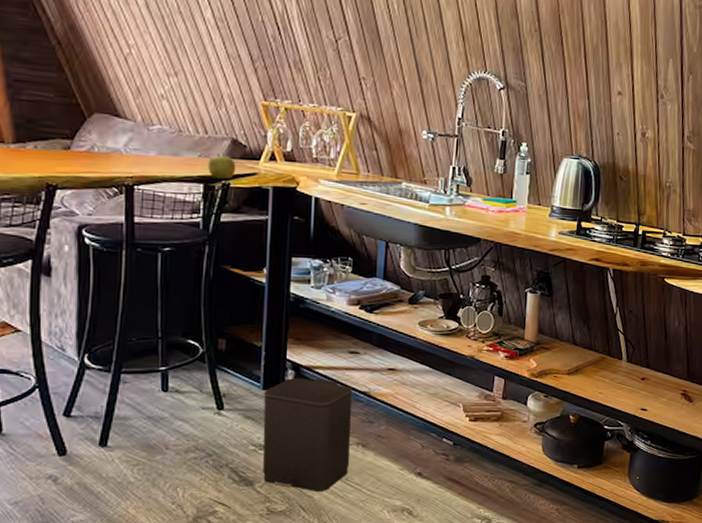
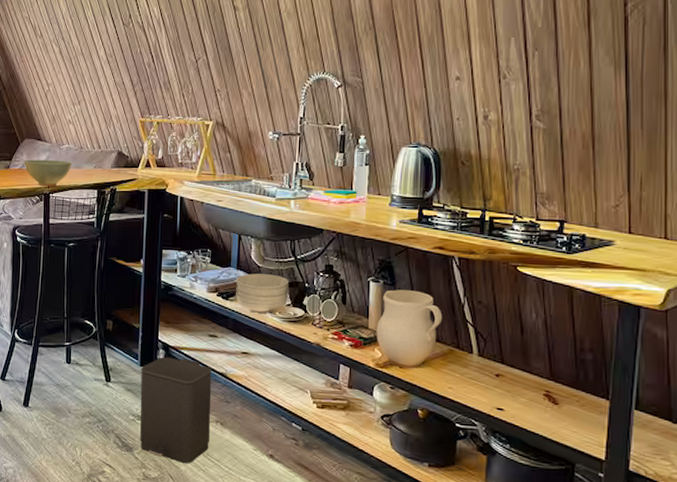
bowl: none [92,140,167,177] -> present [23,159,73,187]
fruit: present [208,153,236,180] -> none [101,164,121,186]
bowl: none [381,284,443,327] -> present [235,273,289,313]
ceramic jug: none [532,300,596,377] -> present [376,290,443,369]

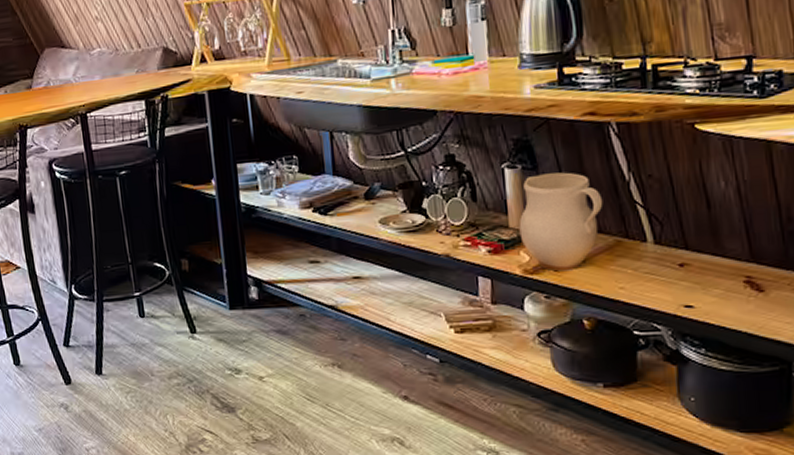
bowl: present [23,159,73,187] -> none [47,69,109,106]
pedal bin: present [140,357,212,463] -> none [231,293,328,418]
bowl: present [235,273,289,313] -> none [333,176,403,227]

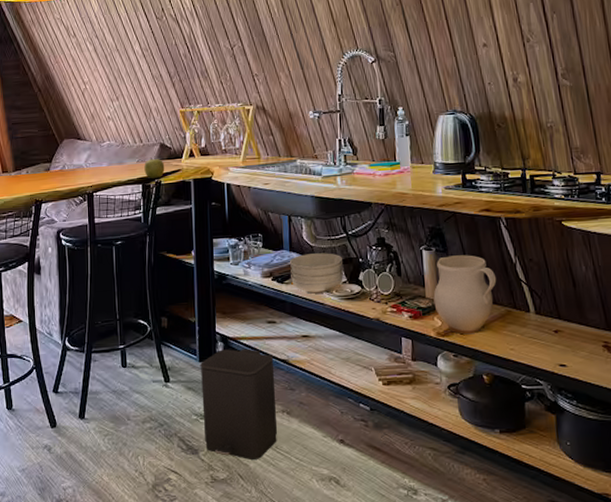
fruit: none [145,65,172,93] -> present [144,157,165,179]
pedal bin: none [231,293,328,418] -> present [201,348,277,460]
bowl: none [333,176,403,227] -> present [289,253,344,294]

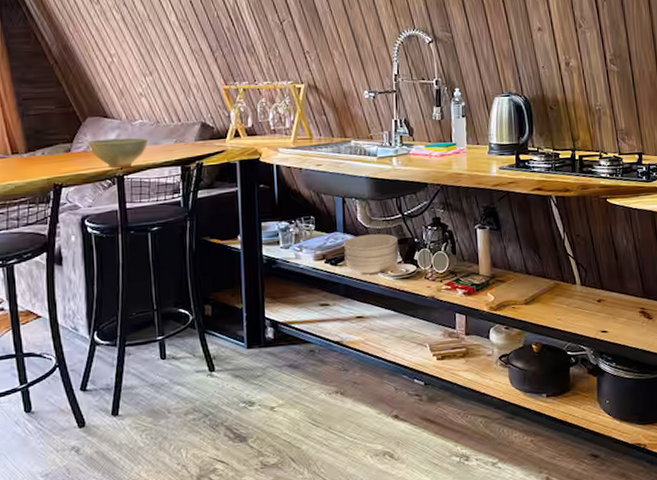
bowl: none [64,157,115,186] -> present [87,137,149,169]
fruit: present [144,157,165,179] -> none [183,137,207,161]
pedal bin: present [201,348,277,460] -> none [249,332,331,442]
ceramic jug: present [433,255,497,335] -> none [486,232,547,308]

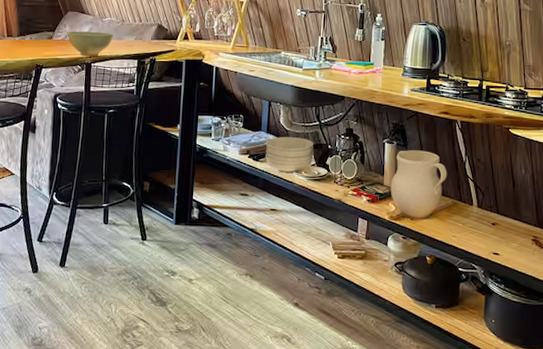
ceramic jug: none [486,232,547,308] -> present [390,150,447,220]

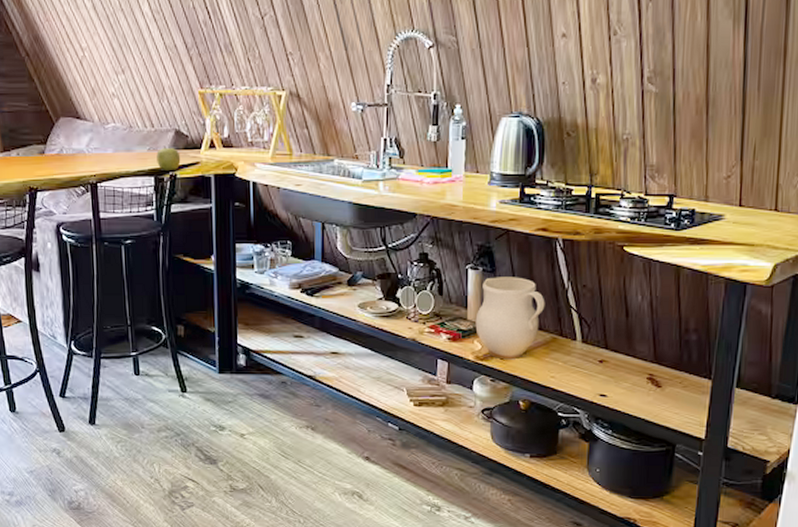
bowl: present [66,31,114,57] -> none [61,142,122,175]
fruit: none [141,36,160,56] -> present [156,145,181,172]
bowl: present [265,137,314,173] -> none [320,266,381,309]

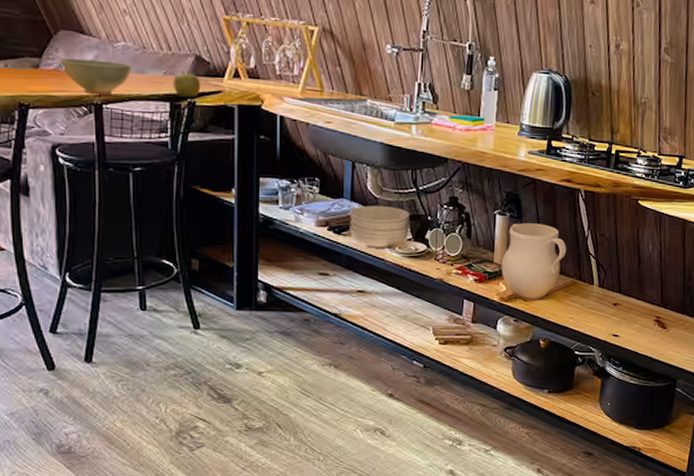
bowl: none [61,142,122,175] -> present [60,58,133,96]
bowl: none [320,266,381,309] -> present [349,205,410,249]

